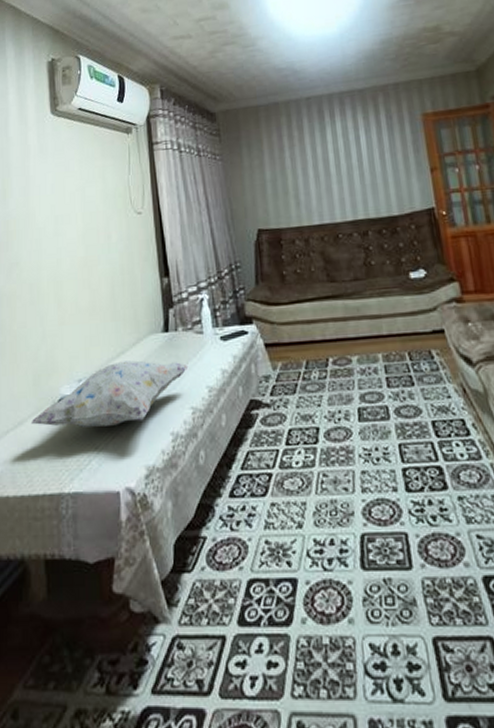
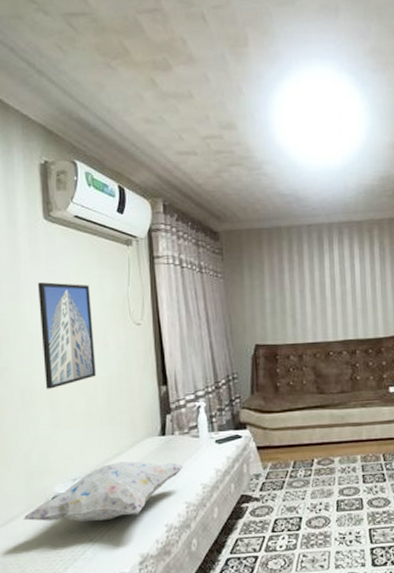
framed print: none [45,175,99,284] -> present [37,282,96,389]

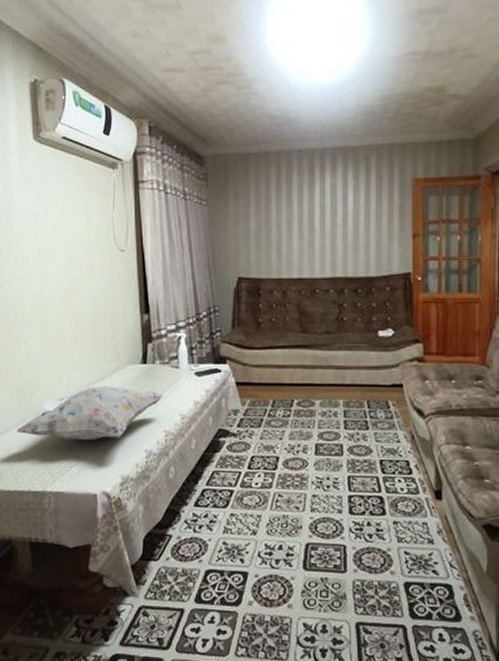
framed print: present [37,282,96,389] -> none [28,204,82,310]

